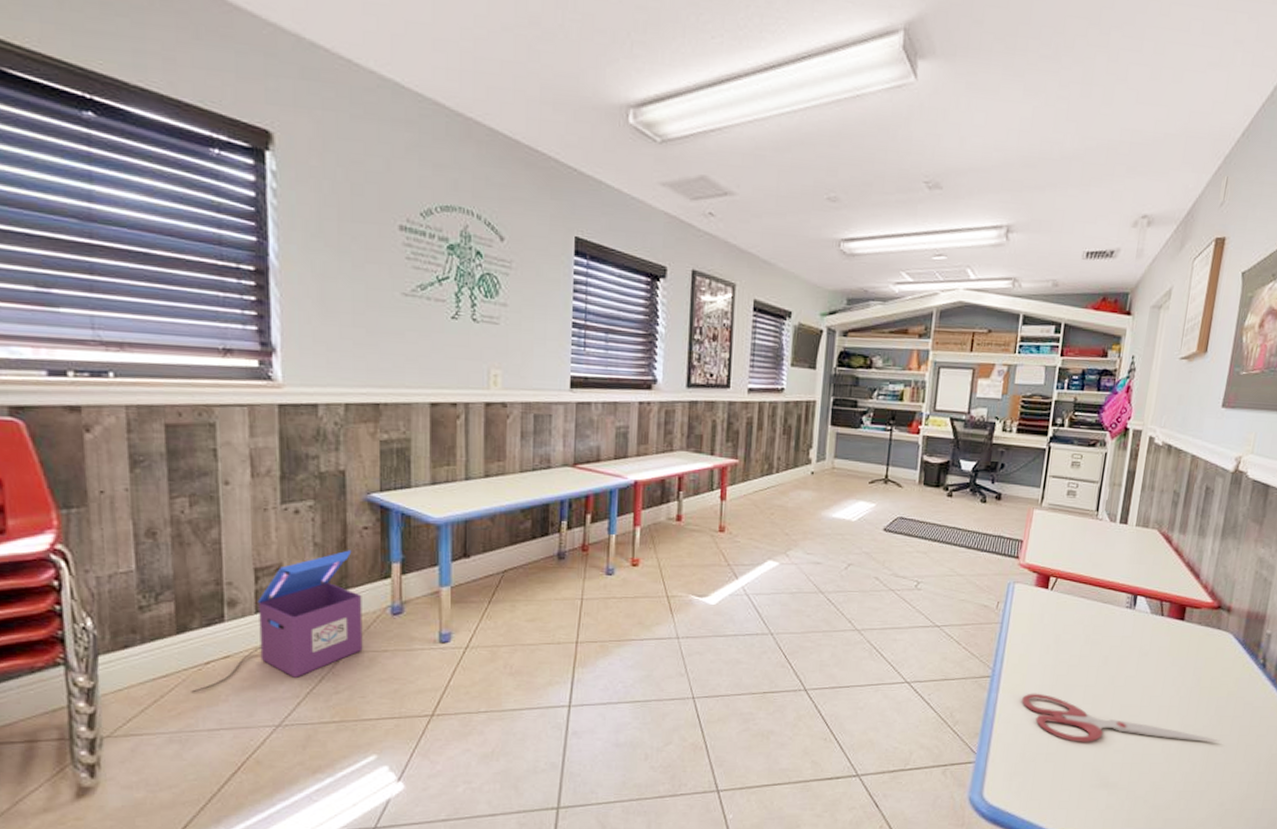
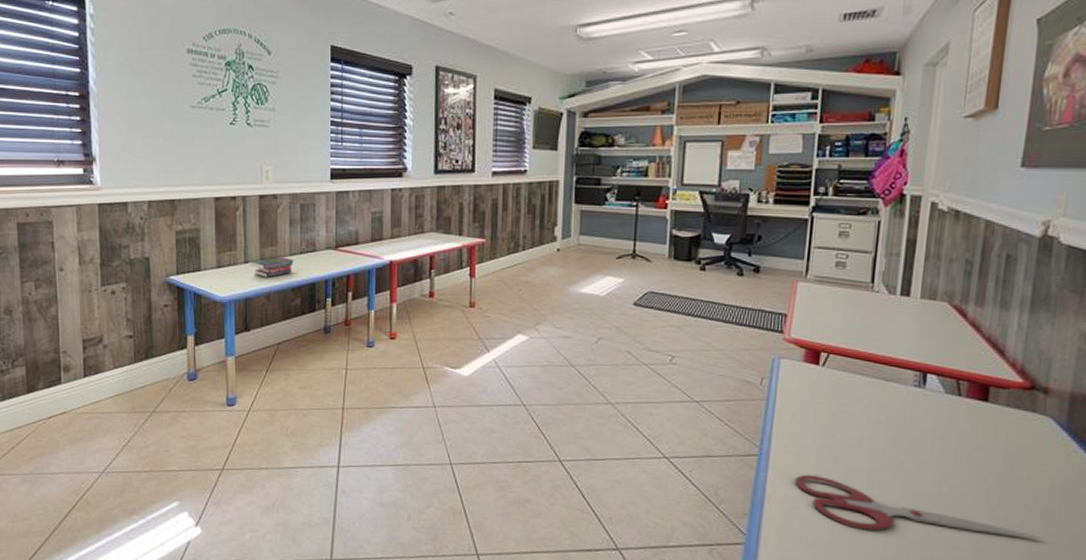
toy box: present [191,550,363,693] -> none [38,324,166,442]
books: none [470,472,525,498] -> present [249,256,294,279]

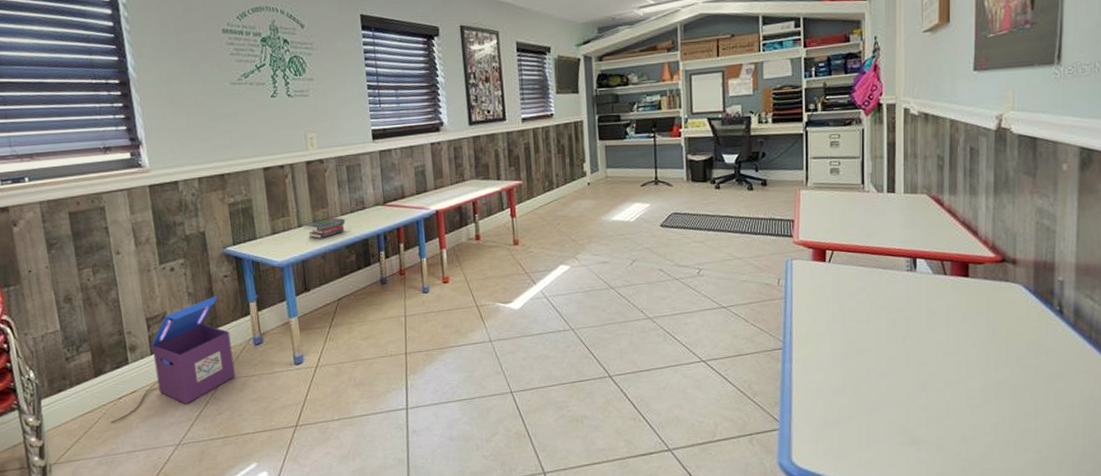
toy box: none [38,324,166,442] -> present [110,295,236,424]
scissors: present [795,474,1044,539] -> none [816,359,1026,403]

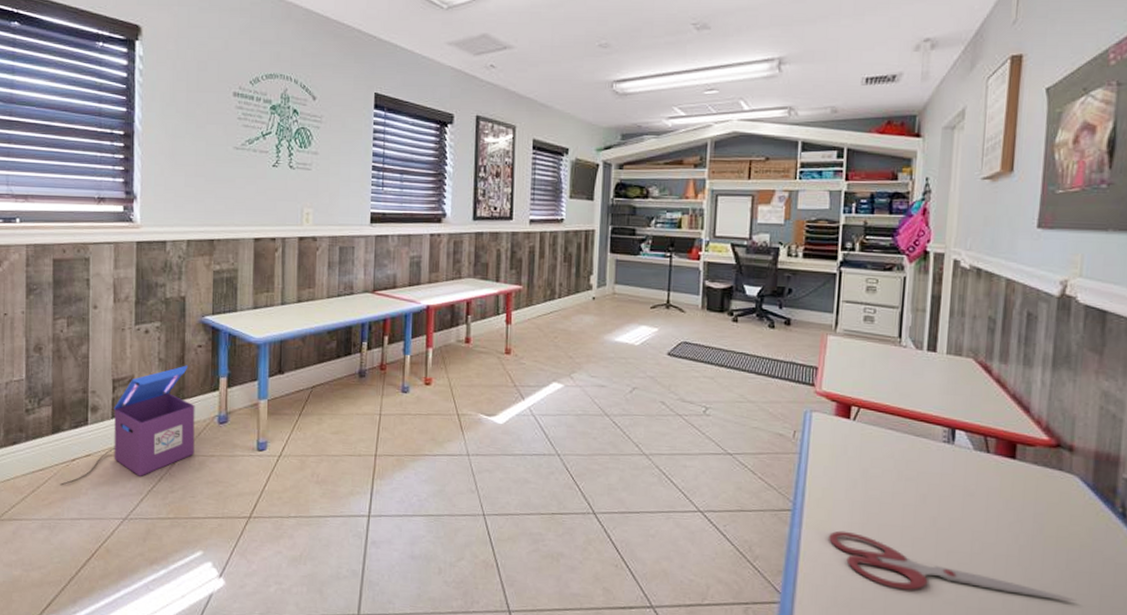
books: present [302,217,346,240] -> none [285,298,331,321]
scissors: none [816,359,1026,403] -> present [829,530,1076,601]

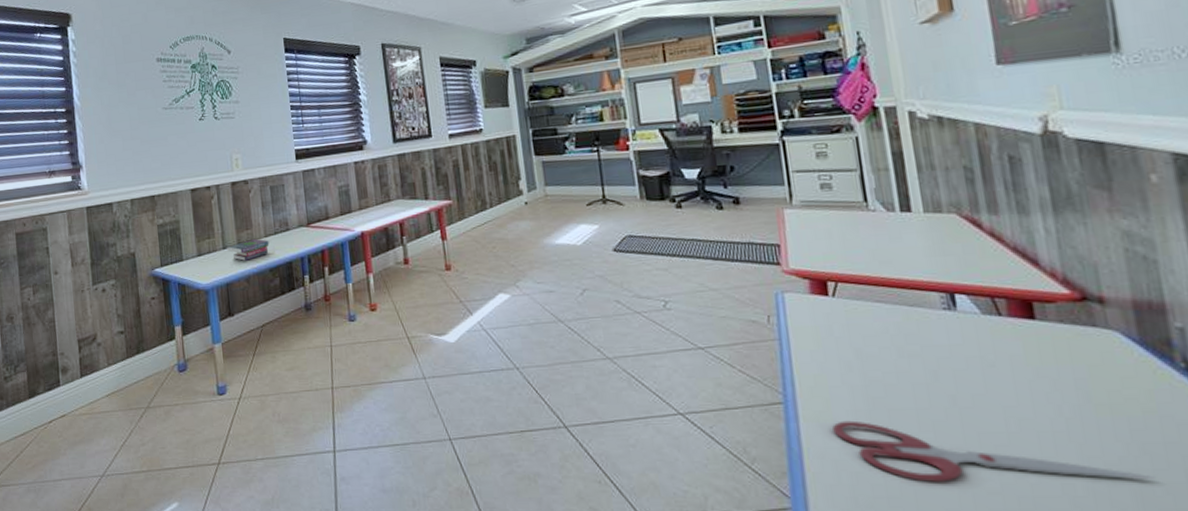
toy box: present [60,365,195,486] -> none [40,318,160,448]
books: none [285,298,331,321] -> present [227,238,269,262]

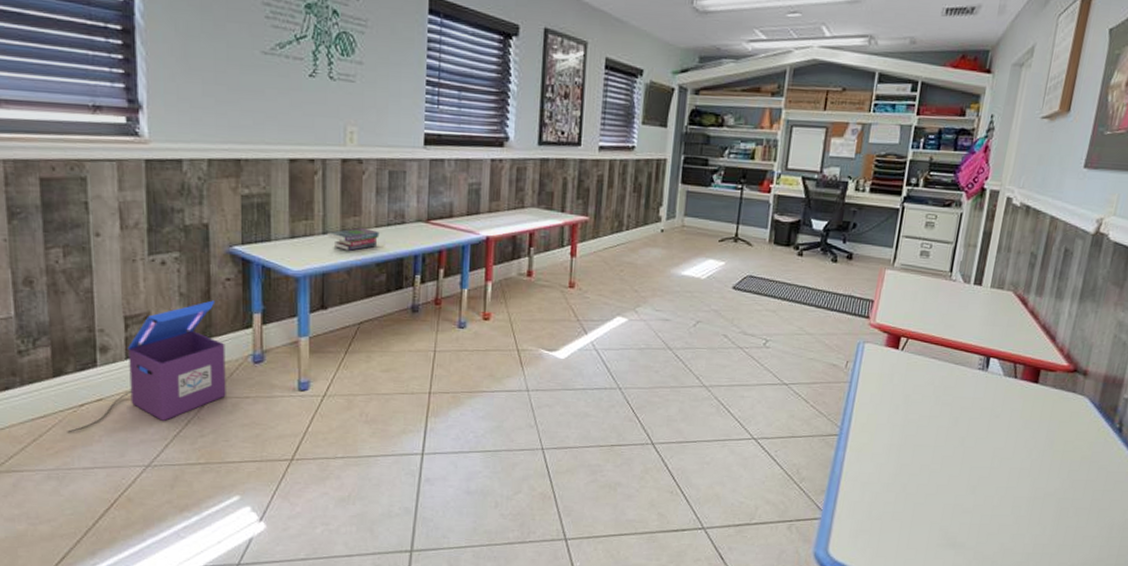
toy box: none [40,318,160,448] -> present [67,300,226,433]
scissors: present [832,420,1155,483] -> none [869,452,1072,505]

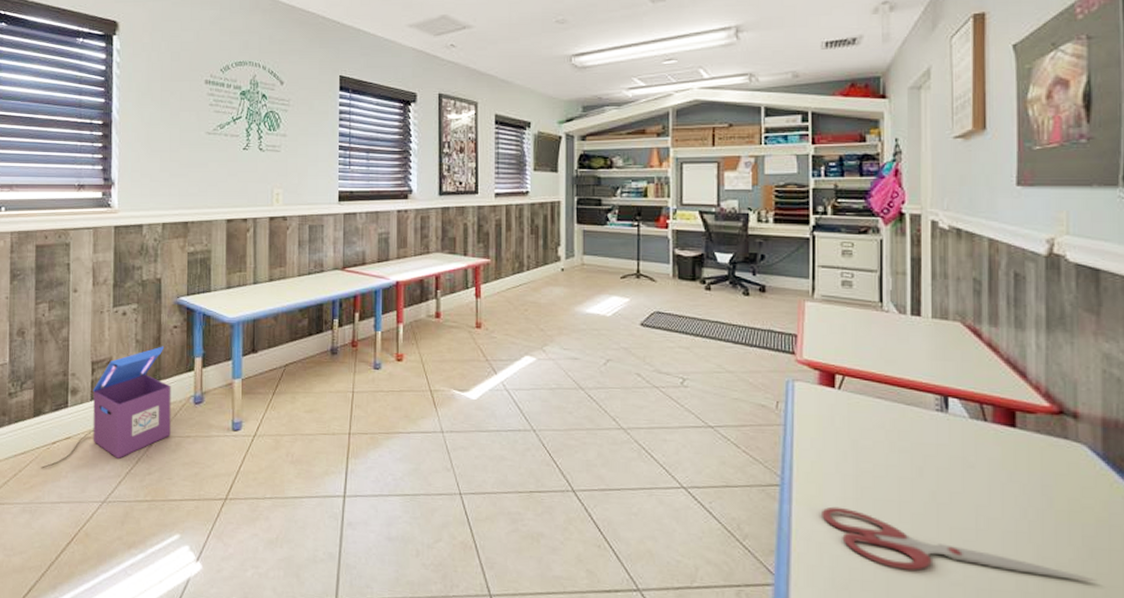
books: present [327,227,380,252] -> none [258,276,302,299]
scissors: none [869,452,1072,505] -> present [822,506,1097,581]

